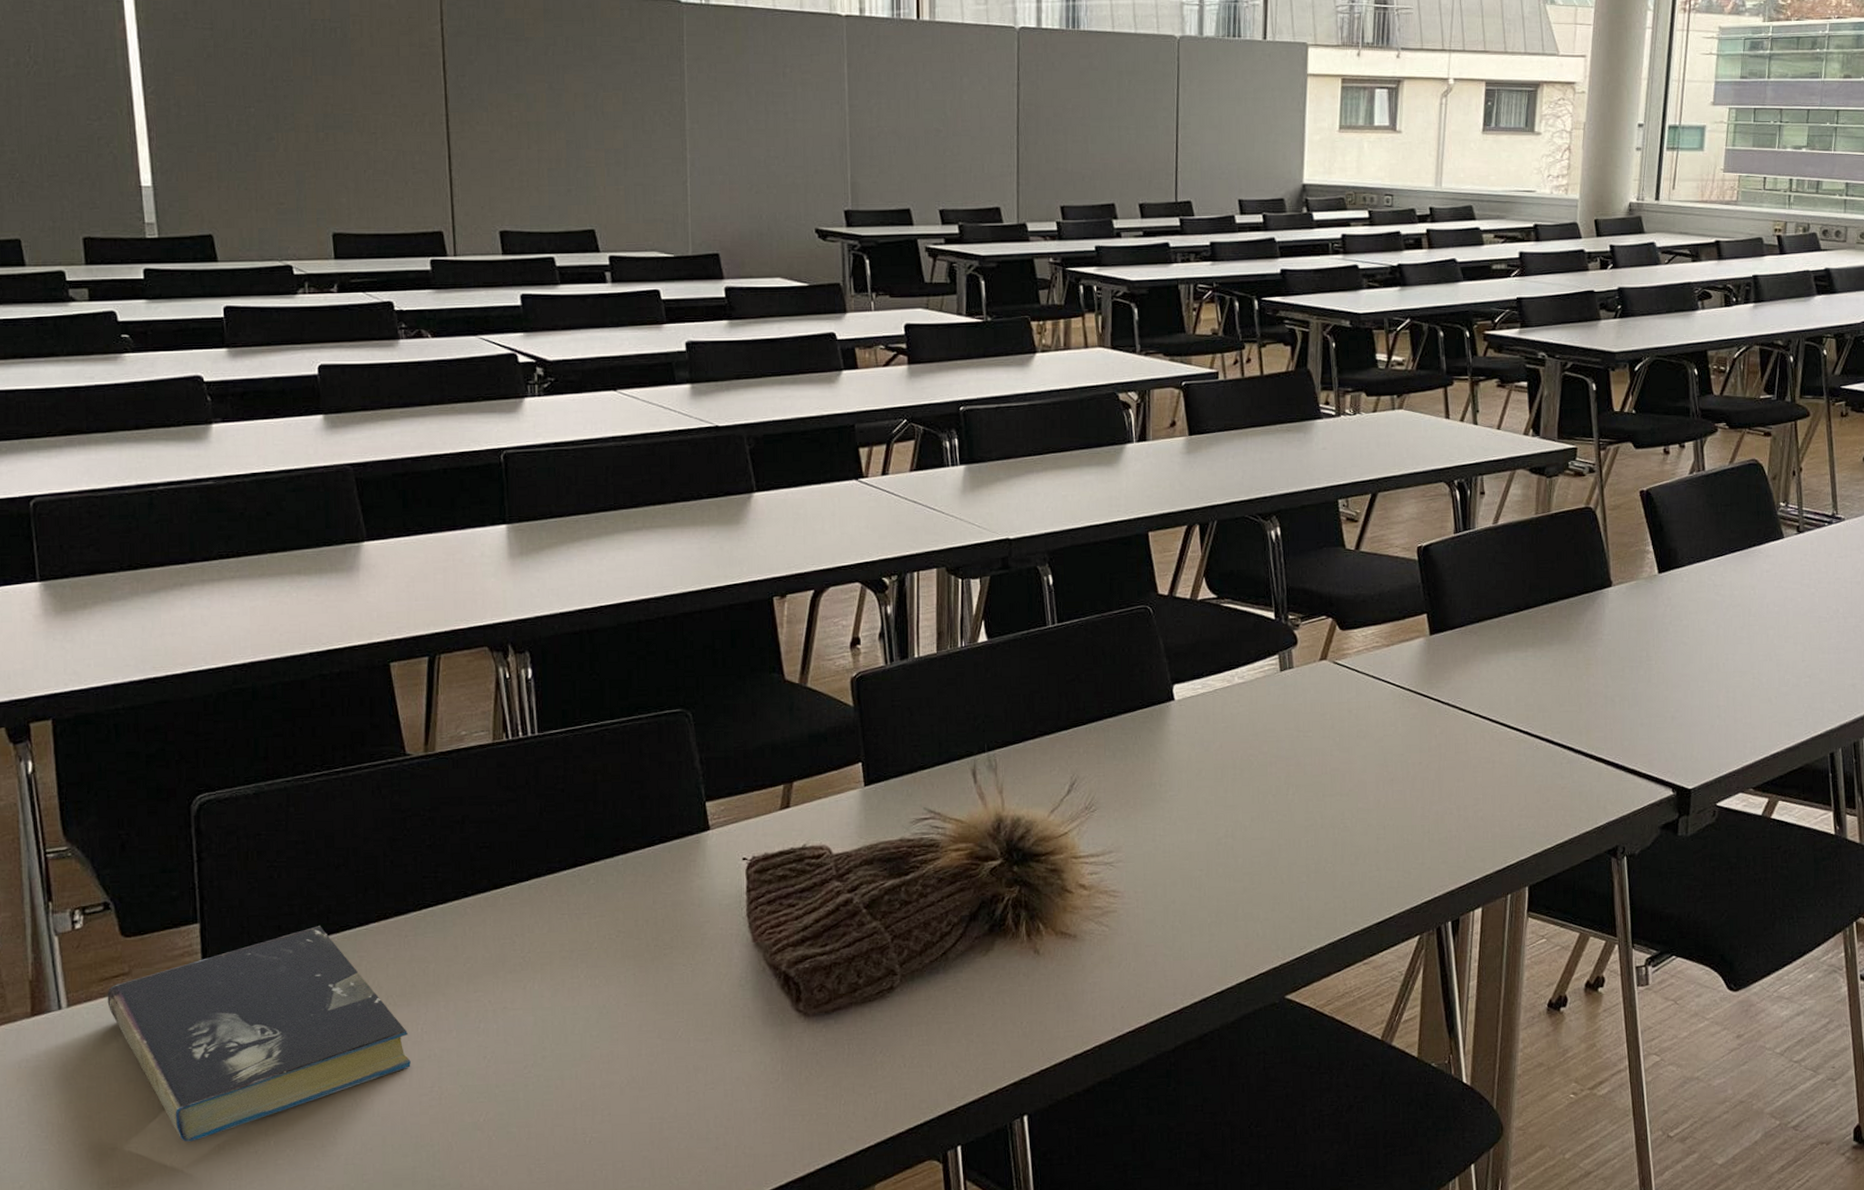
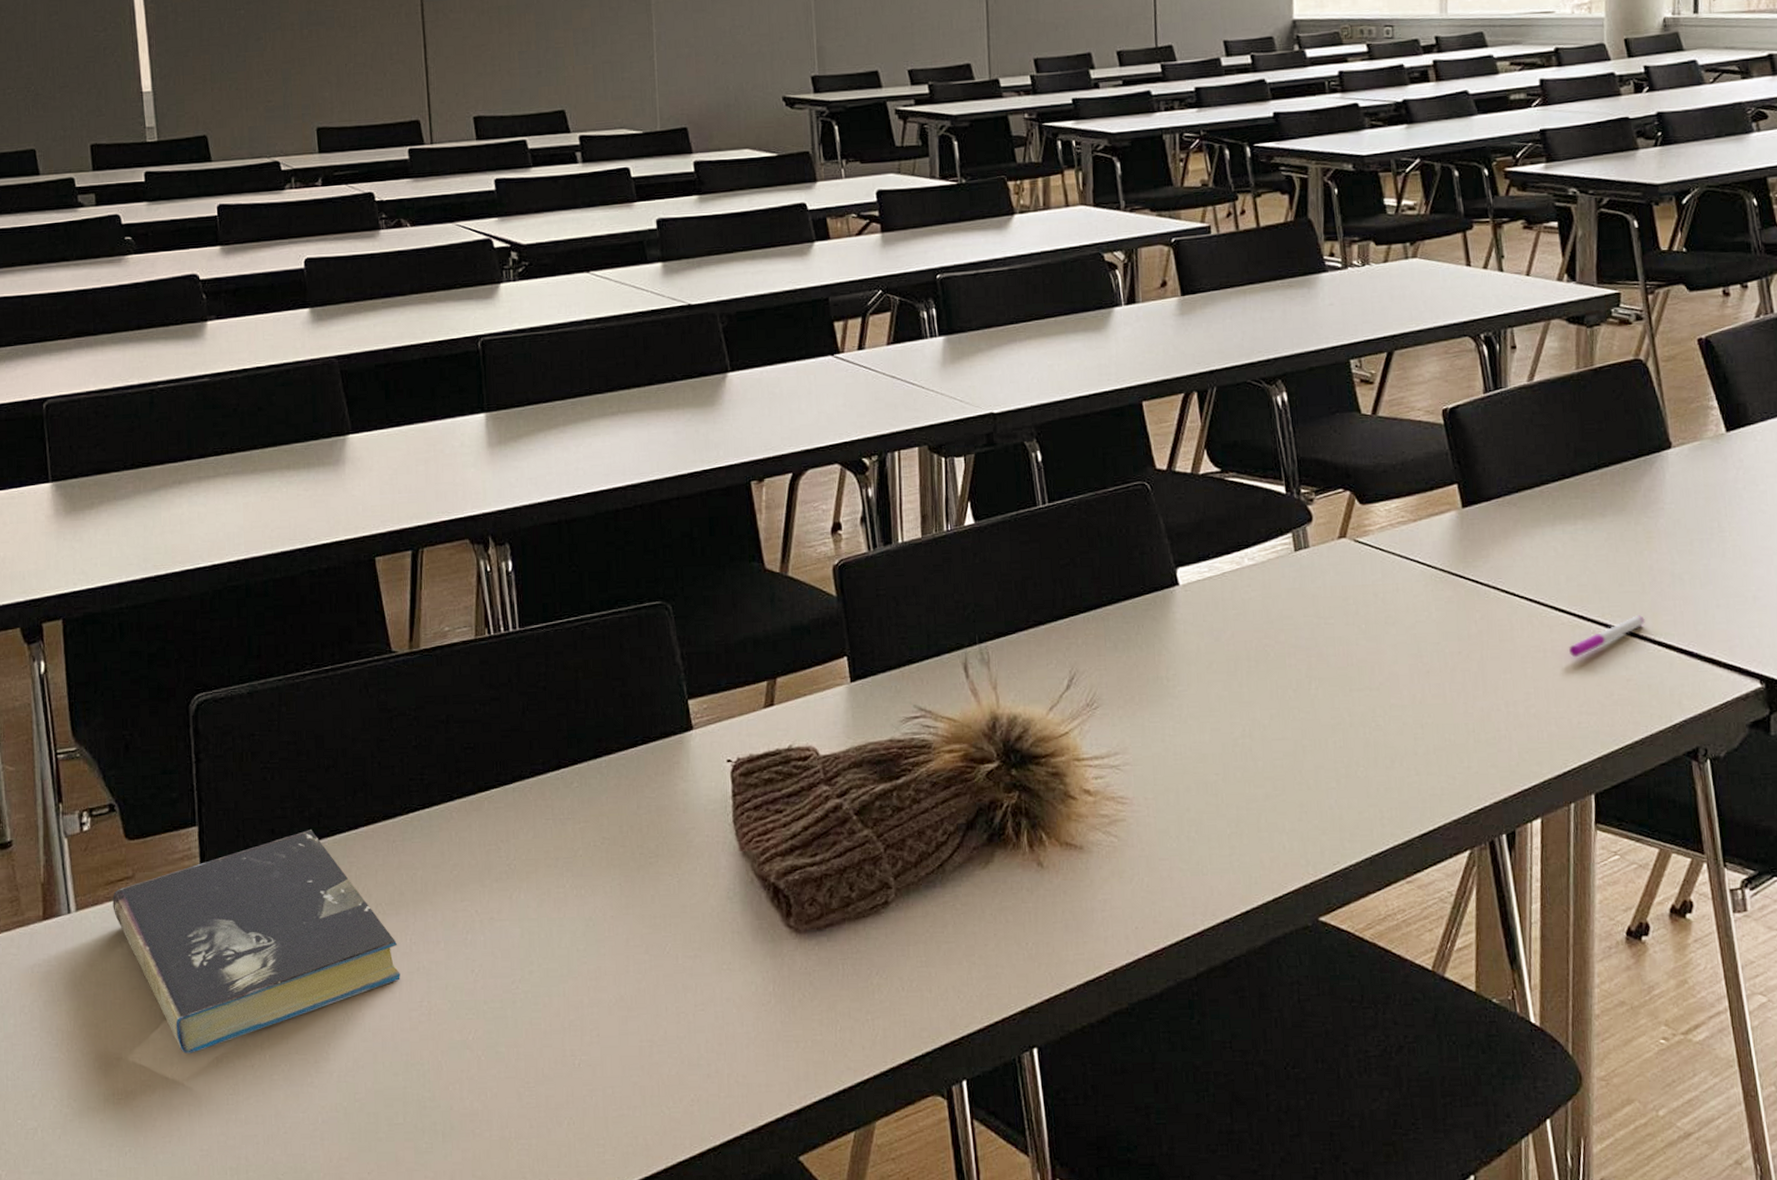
pen: none [1514,732,1580,768] -> present [1569,615,1645,658]

